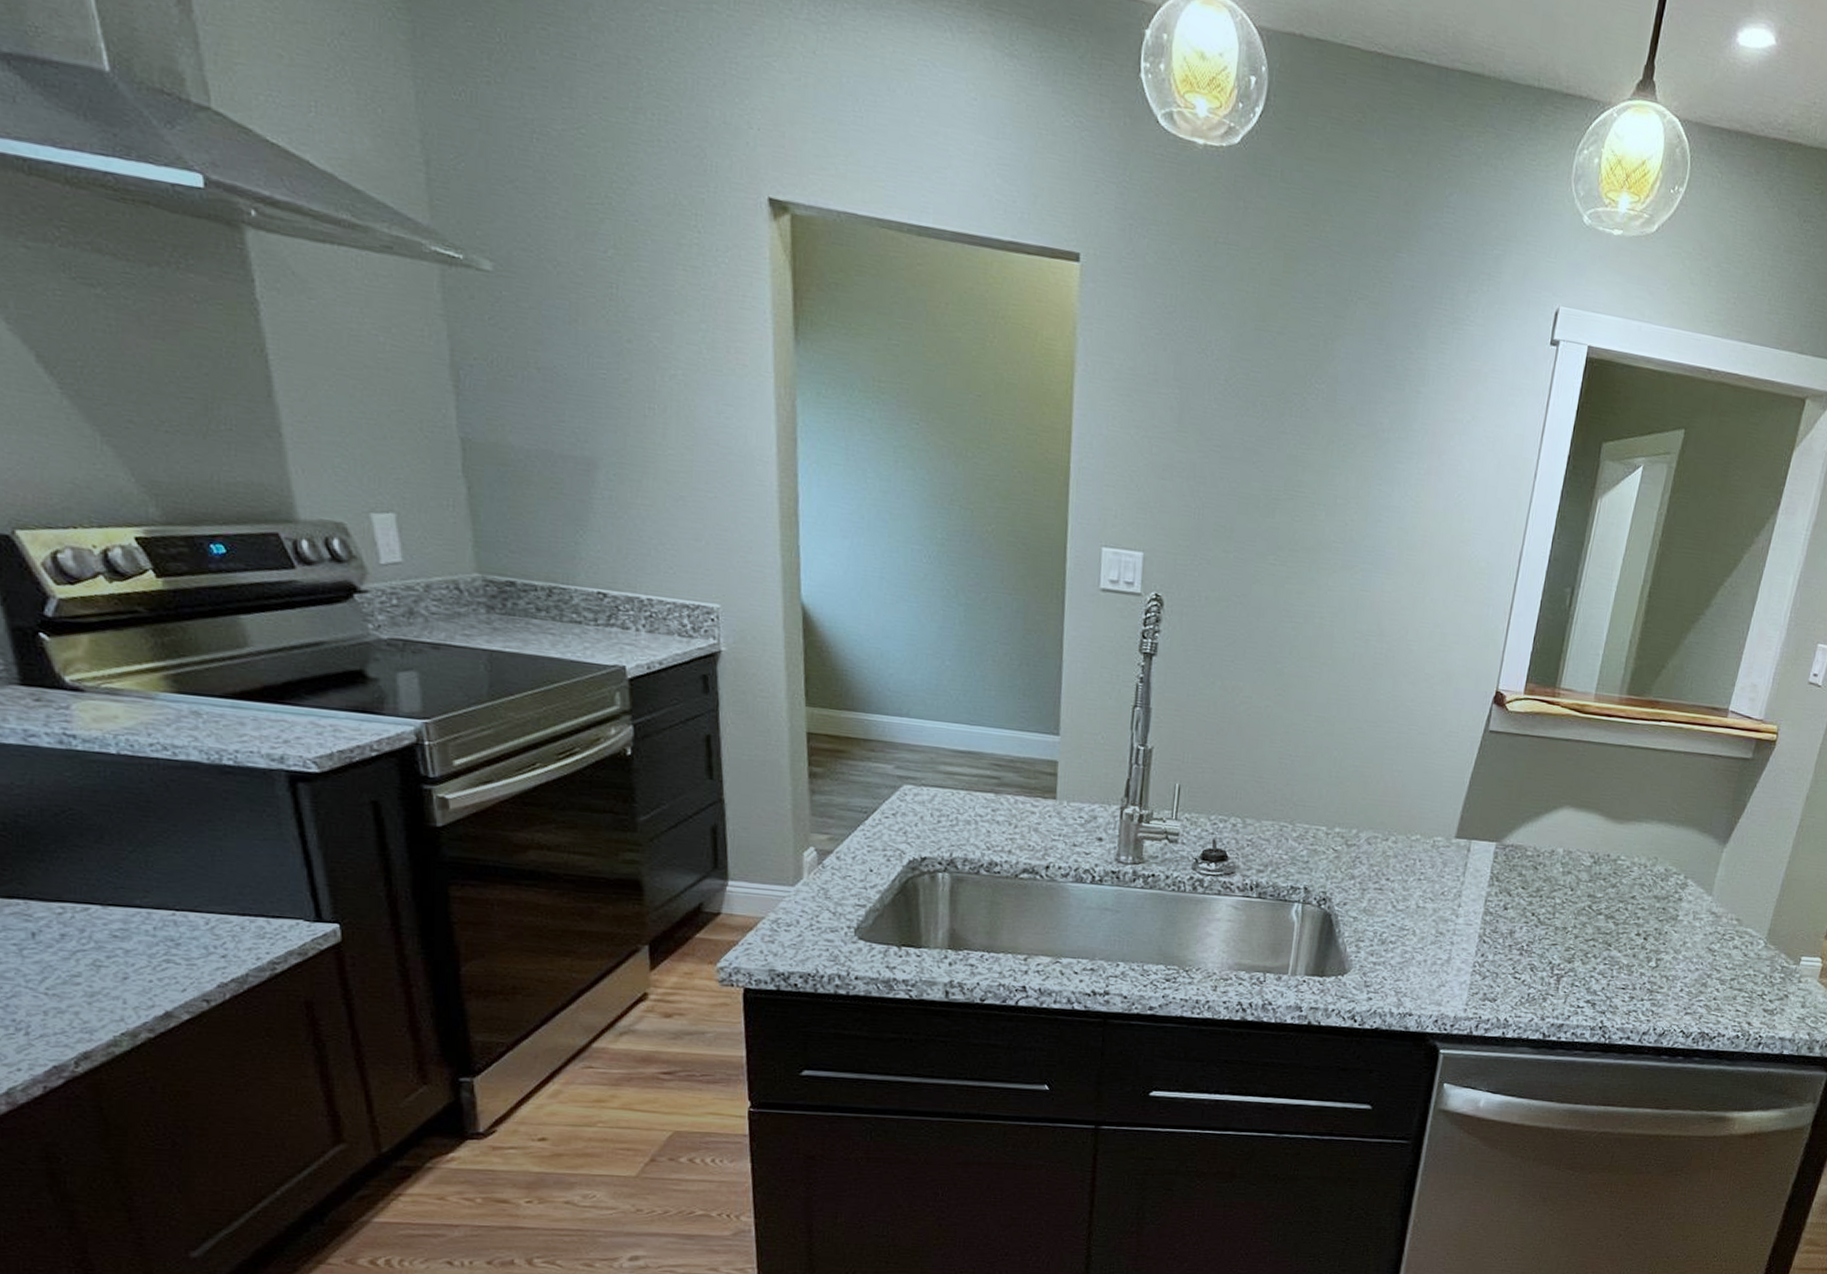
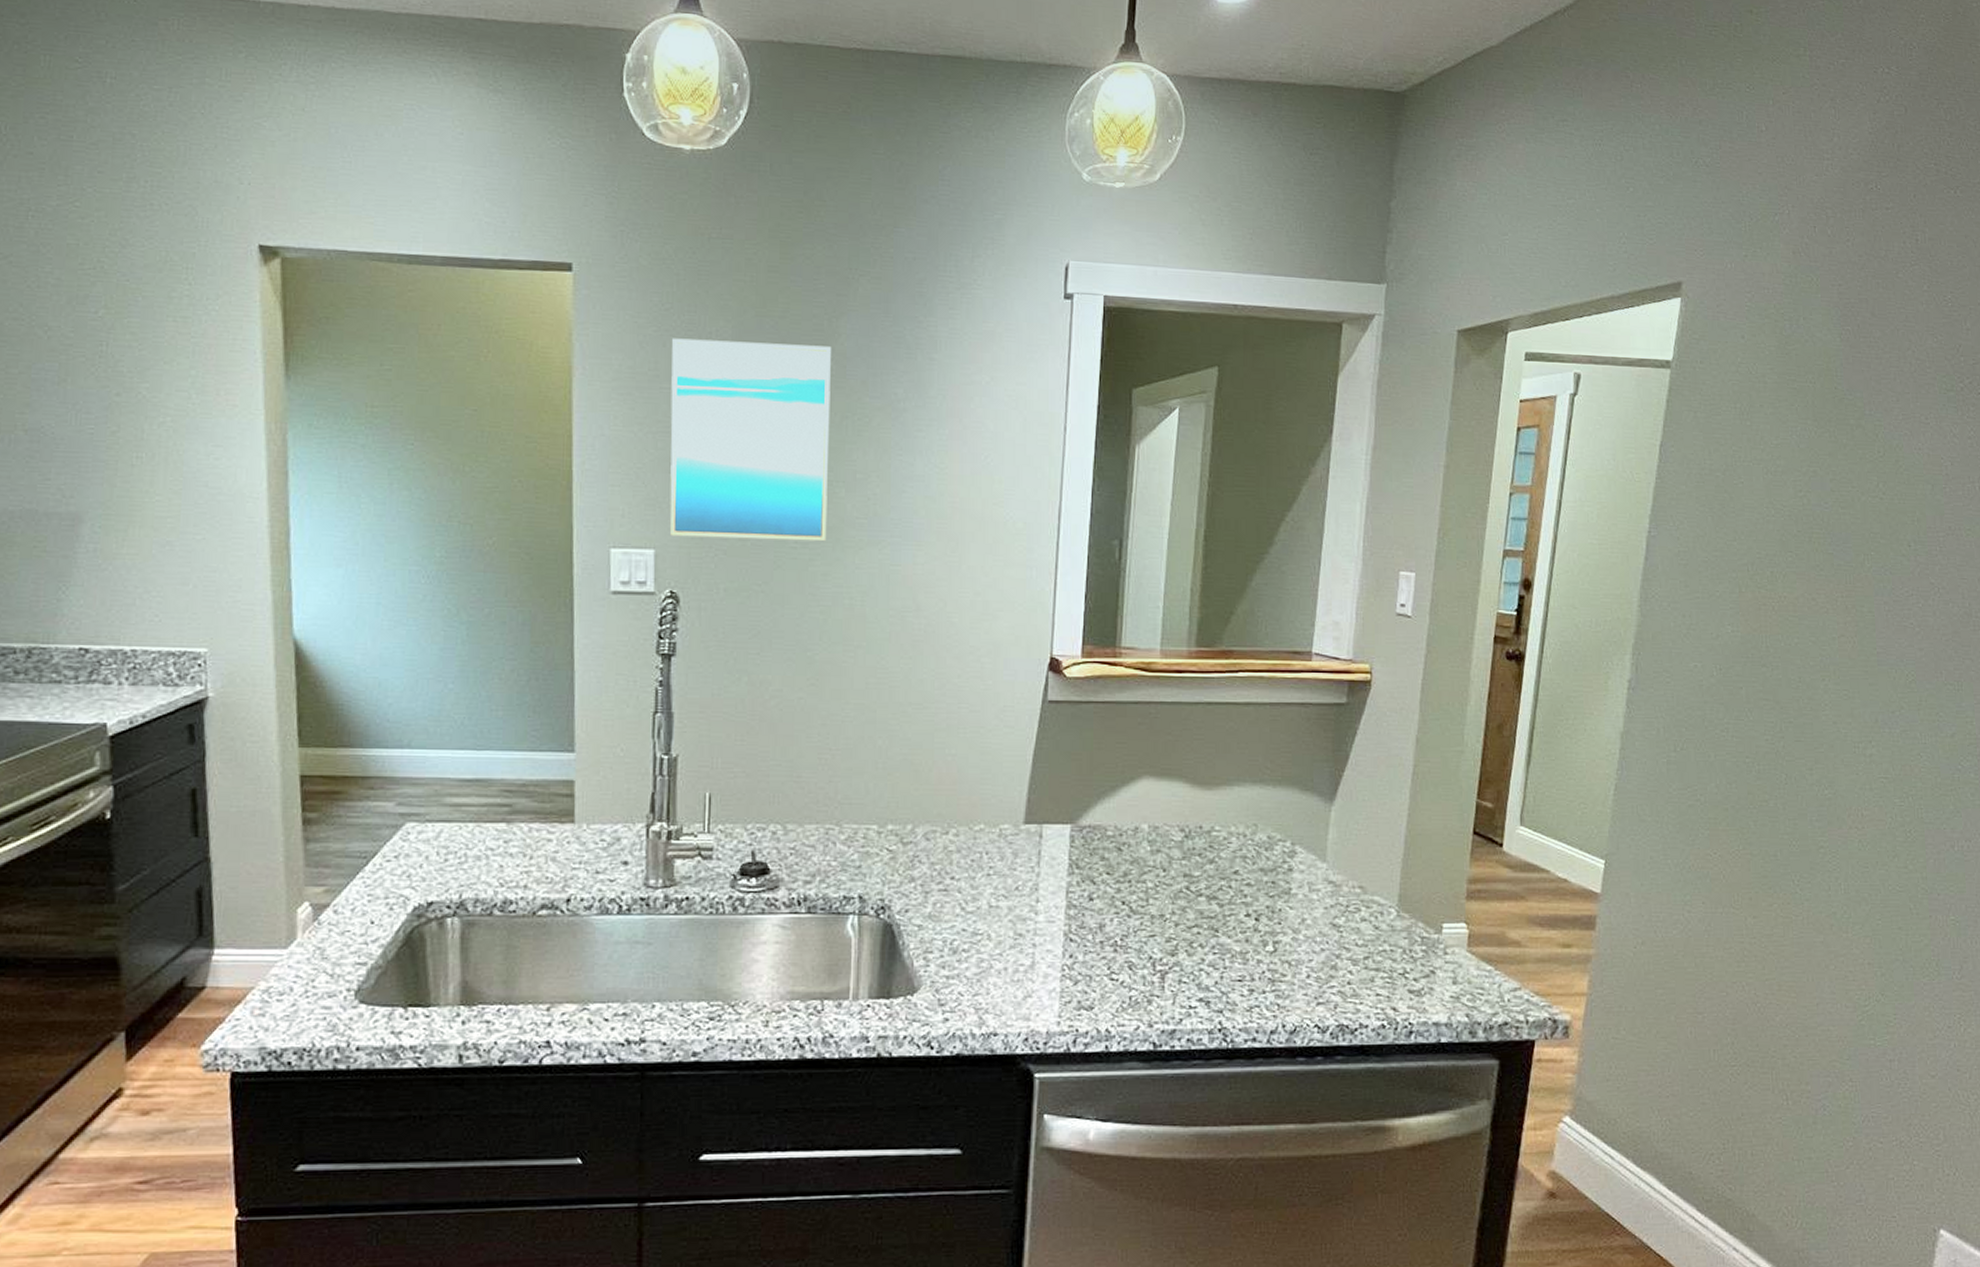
wall art: none [1159,343,1324,562] -> present [670,338,831,542]

